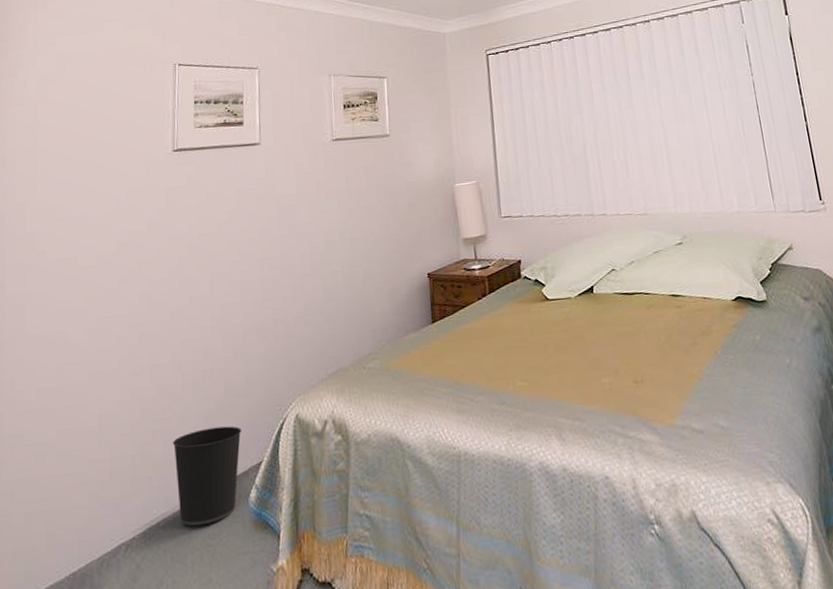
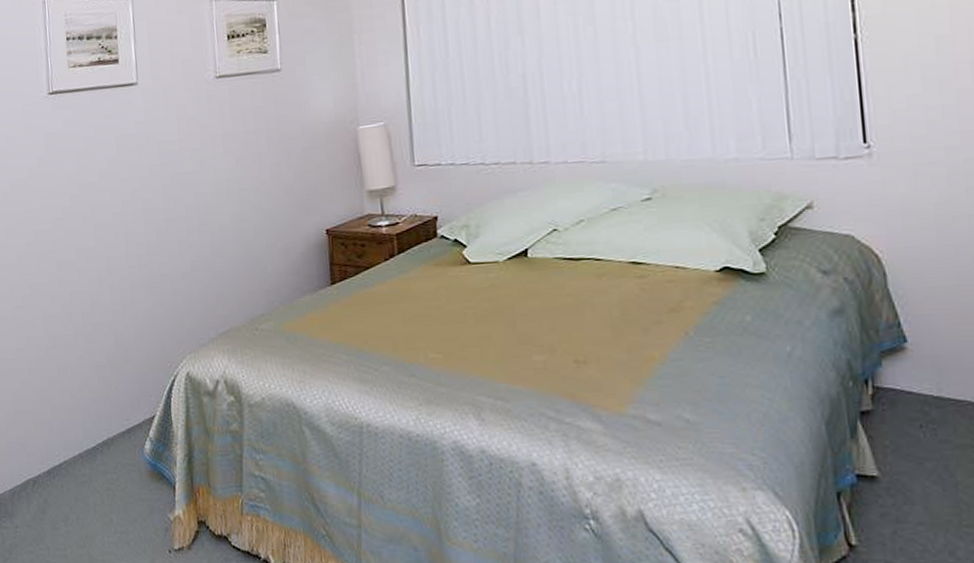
wastebasket: present [172,426,242,526] -> none [68,379,134,471]

